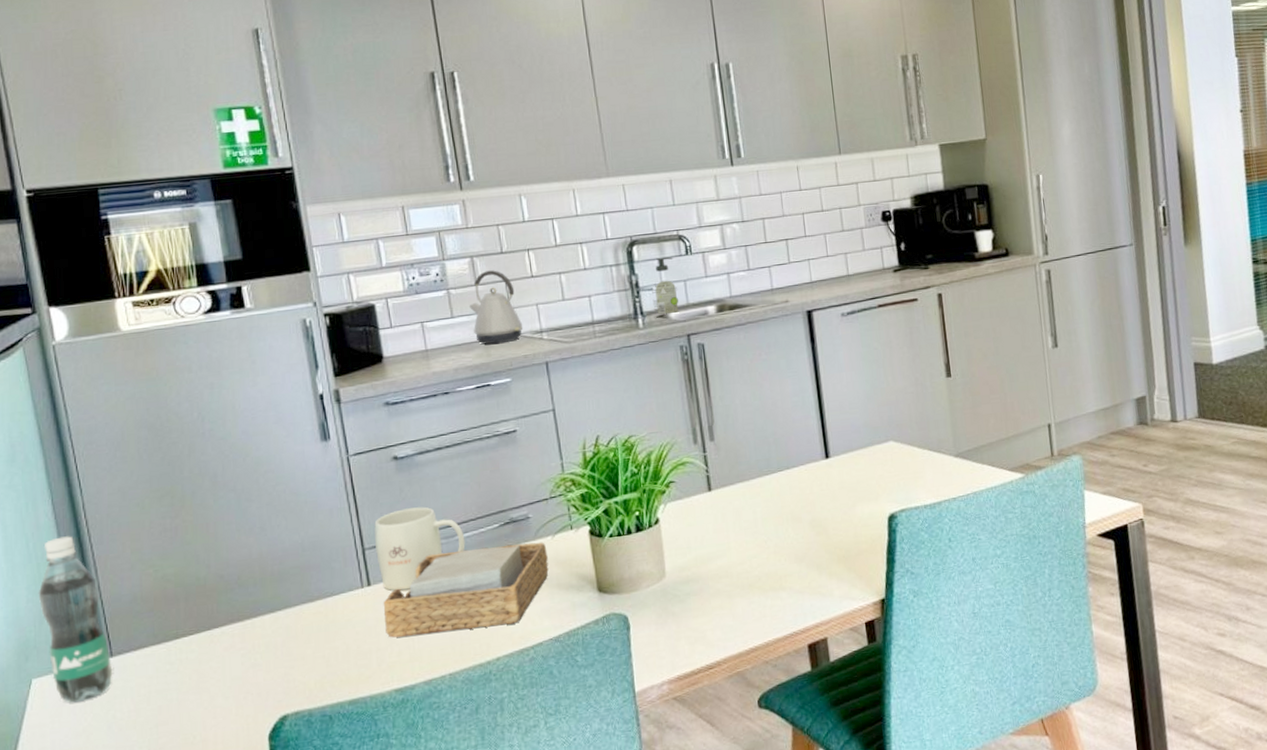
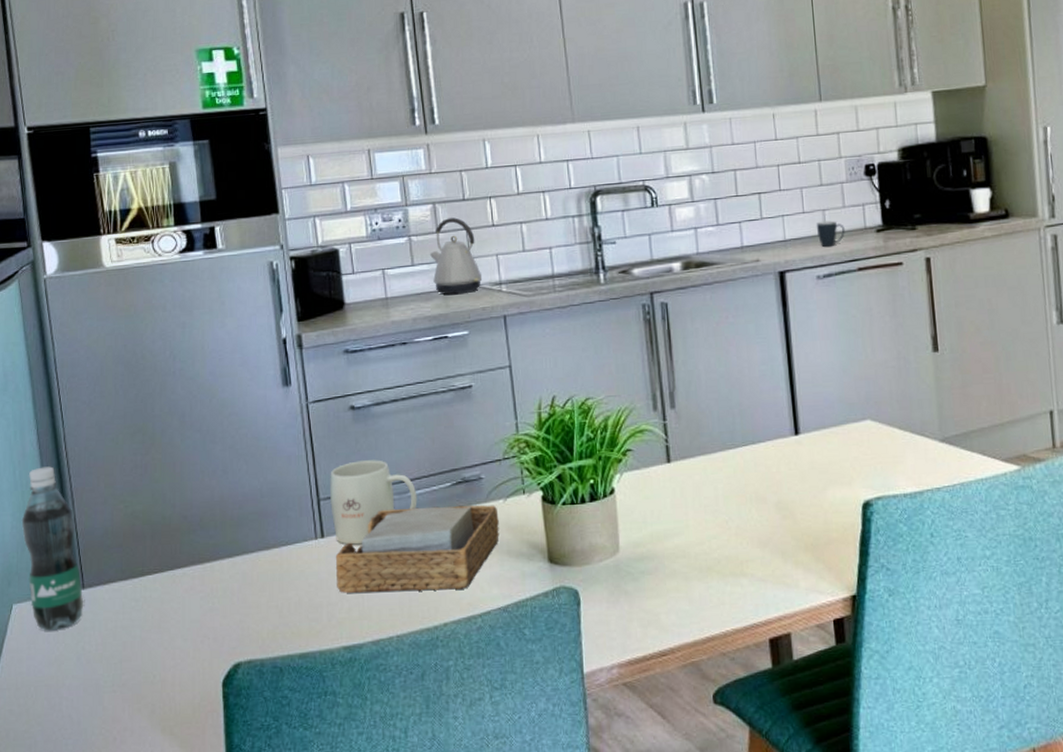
soap dispenser: present [652,256,679,314] -> none [614,208,642,270]
mug: none [839,262,866,288] -> present [816,220,845,248]

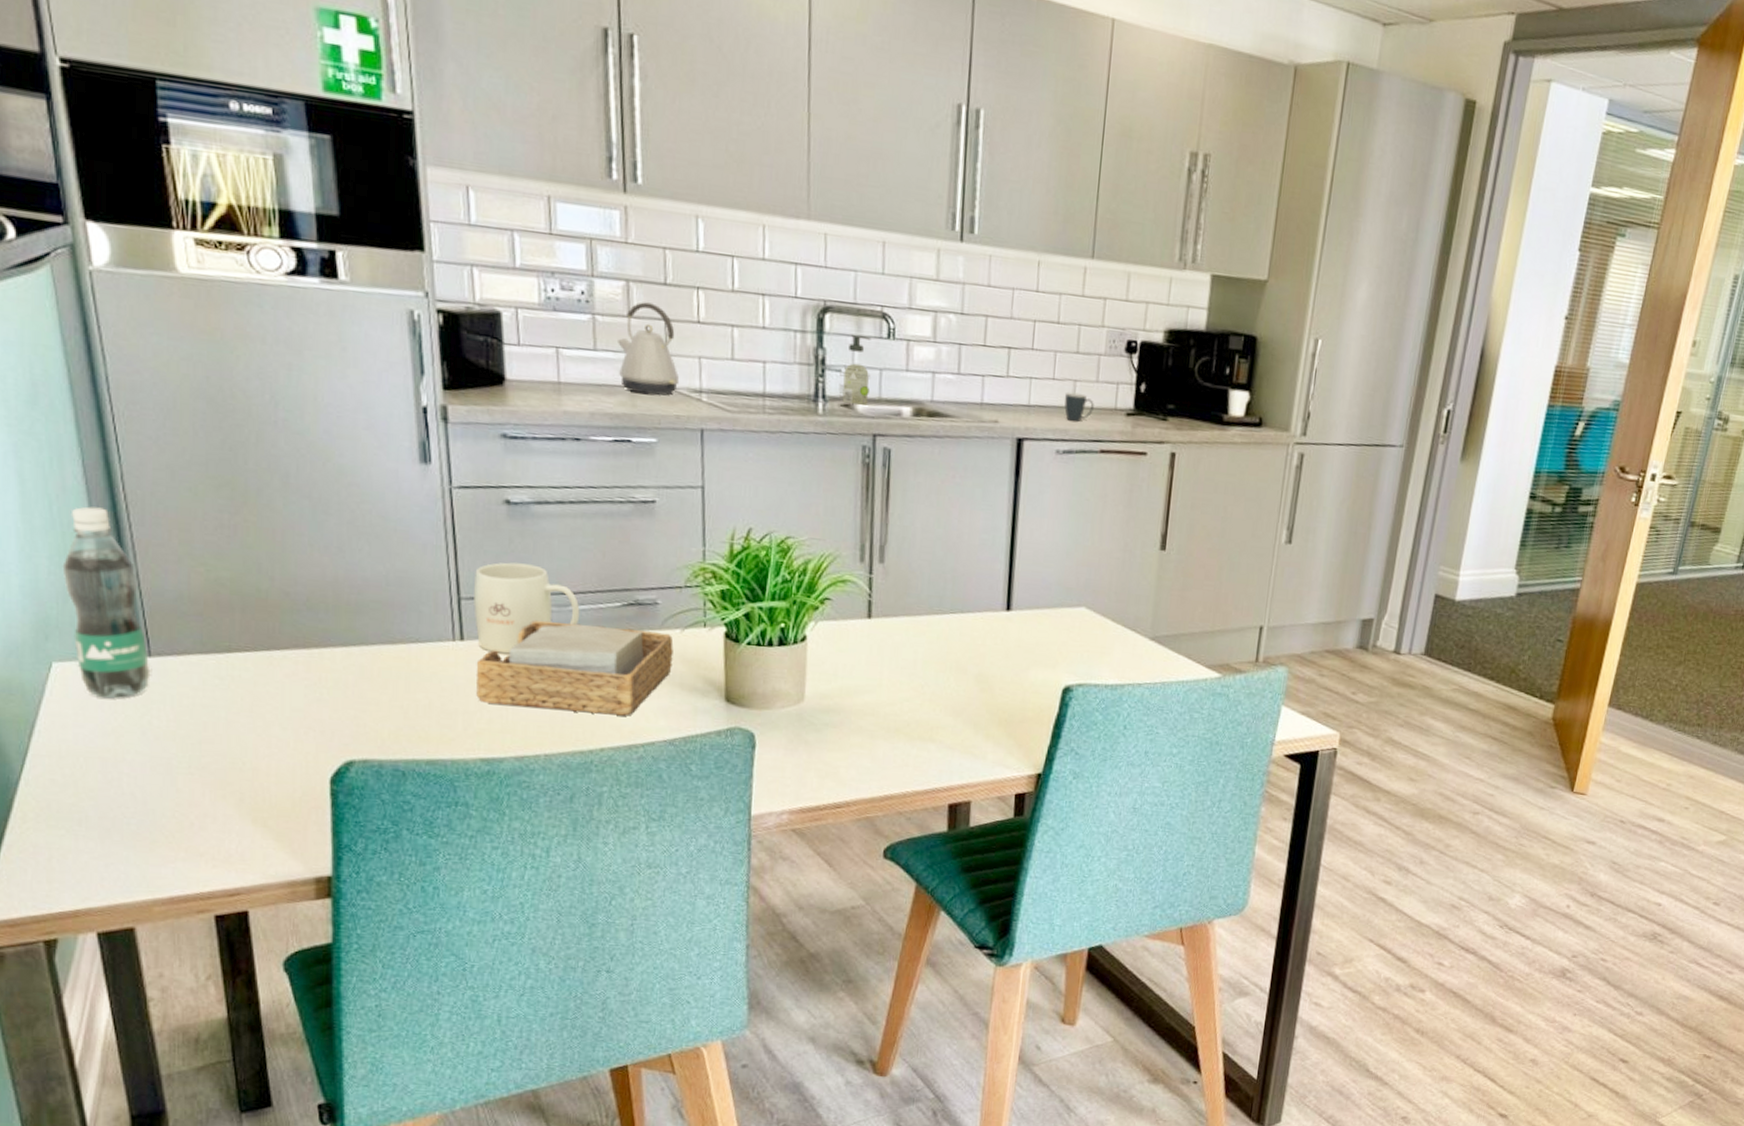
soap dispenser: none [614,208,642,270] -> present [838,333,872,406]

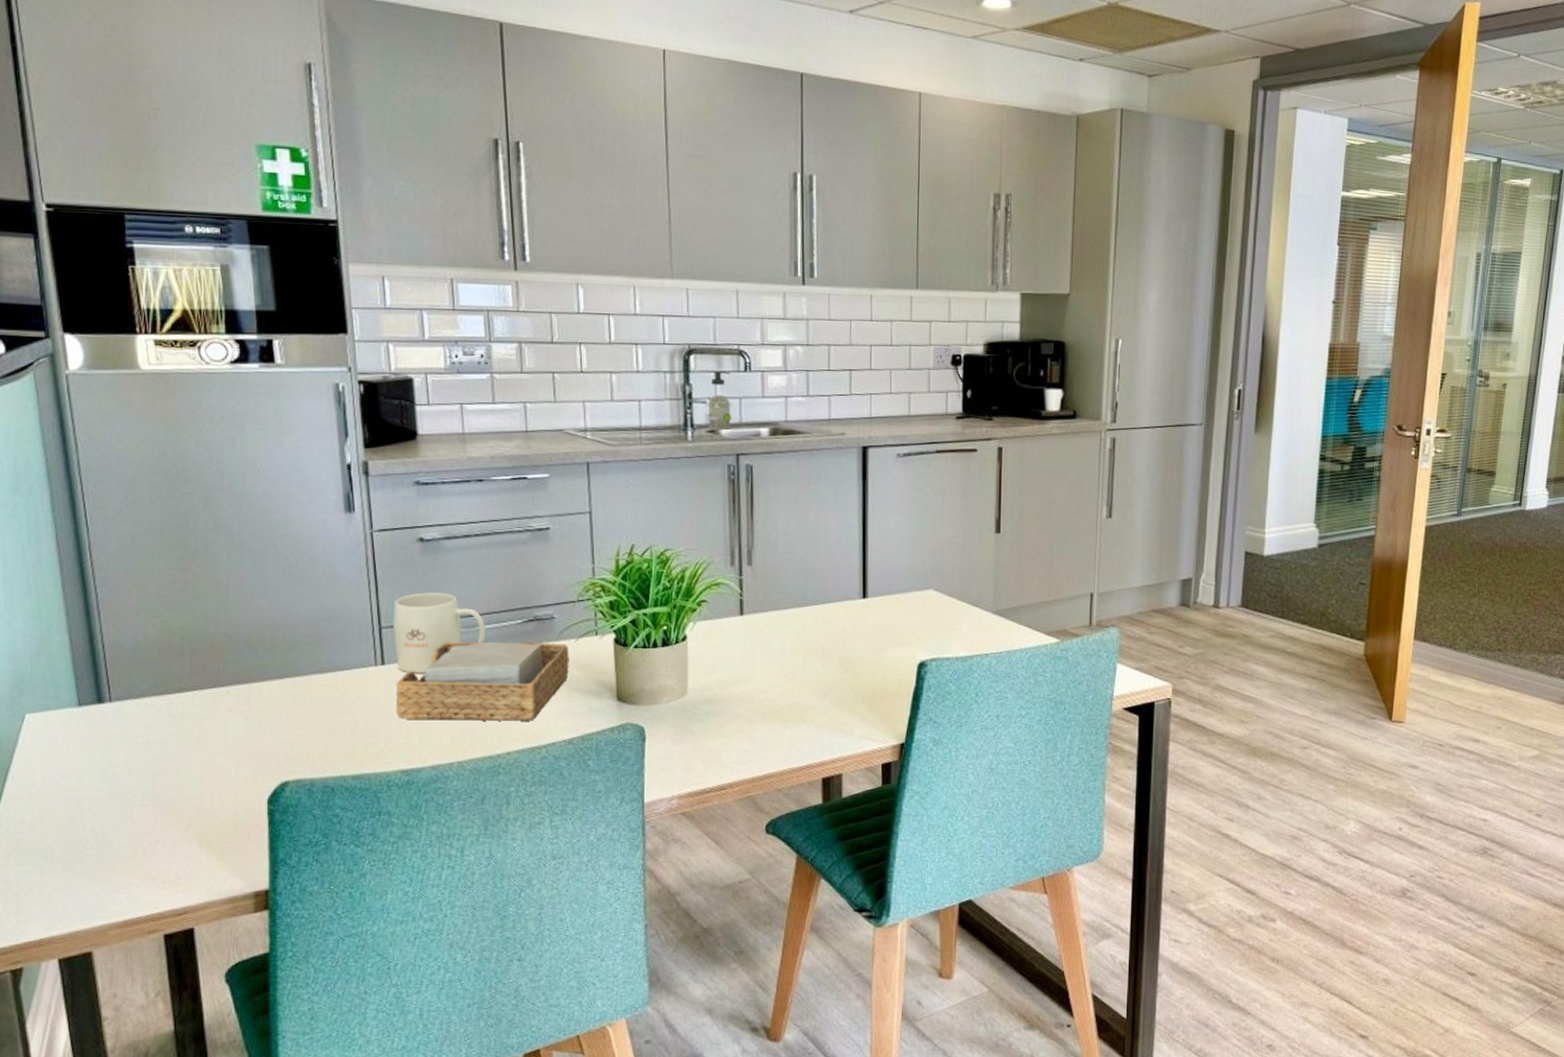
bottle: present [62,506,151,698] -> none [36,574,111,743]
kettle: present [618,302,679,396] -> none [513,359,566,437]
mug: present [1064,392,1094,423] -> none [901,403,928,429]

